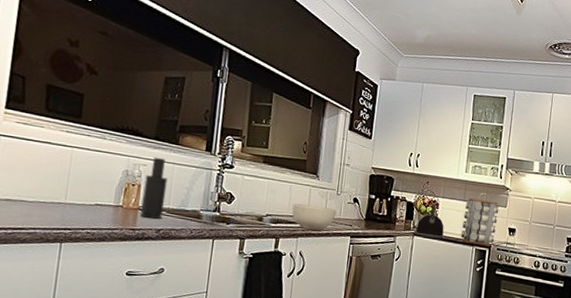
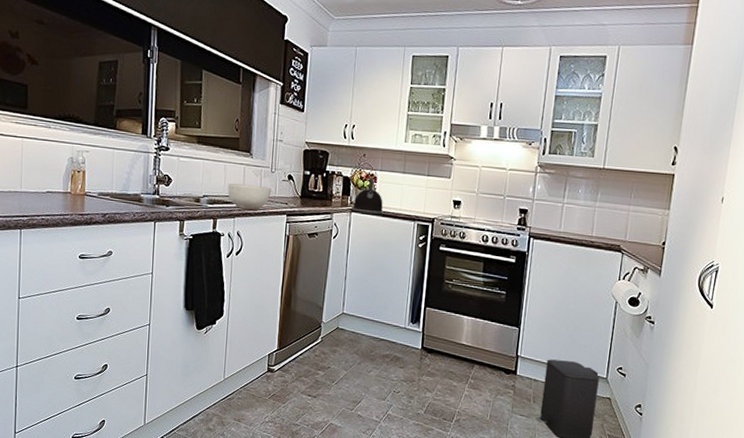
soap dispenser: present [140,157,168,219] -> none [87,143,109,204]
spice rack: present [460,192,499,247] -> none [400,163,443,221]

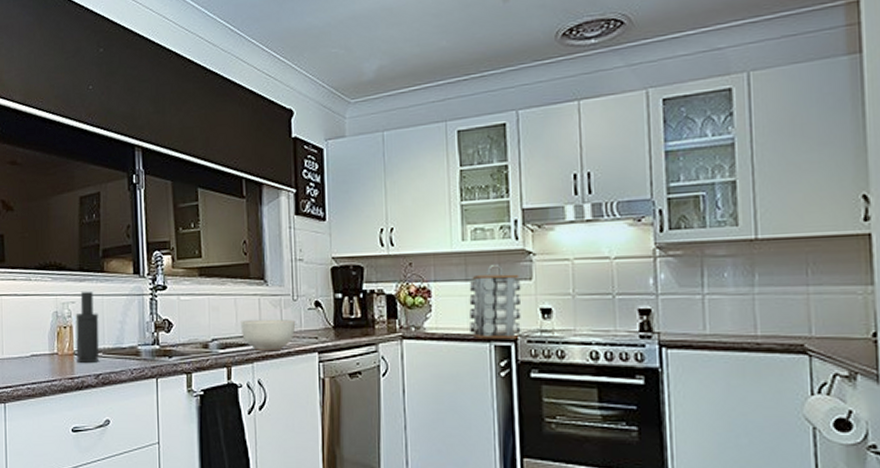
soap dispenser: none [87,143,109,204] -> present [75,291,100,363]
kettle: present [352,176,383,216] -> none [403,290,446,341]
spice rack: none [400,163,443,221] -> present [468,263,522,341]

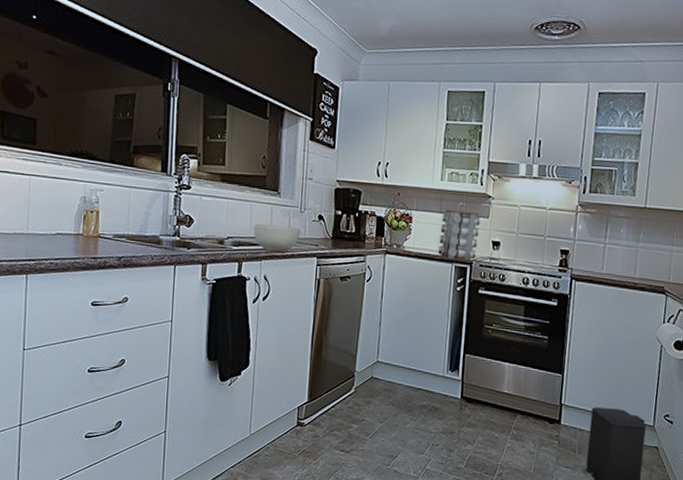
soap dispenser: present [75,291,100,363] -> none [101,181,125,246]

